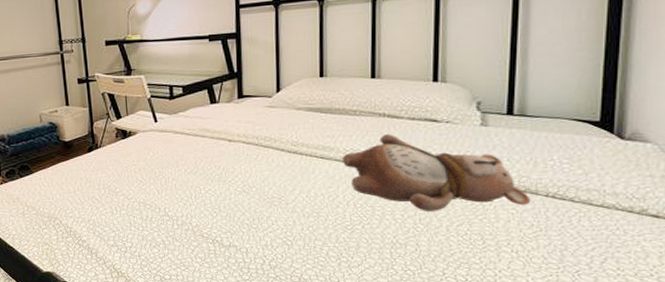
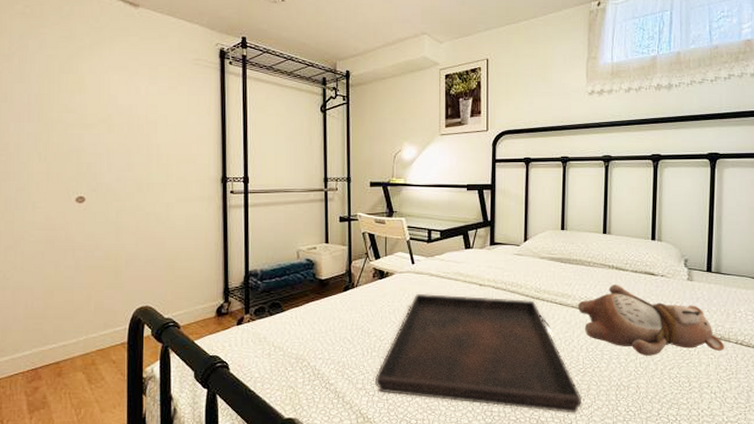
serving tray: none [125,152,351,272] -> present [374,294,583,414]

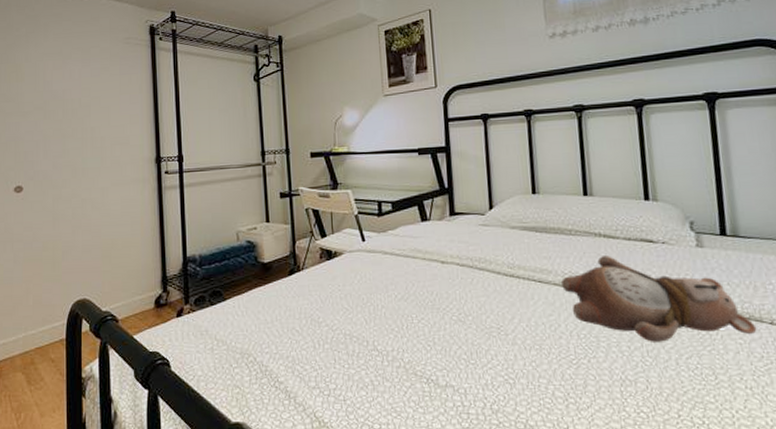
serving tray: present [374,294,583,414] -> none [329,275,580,416]

